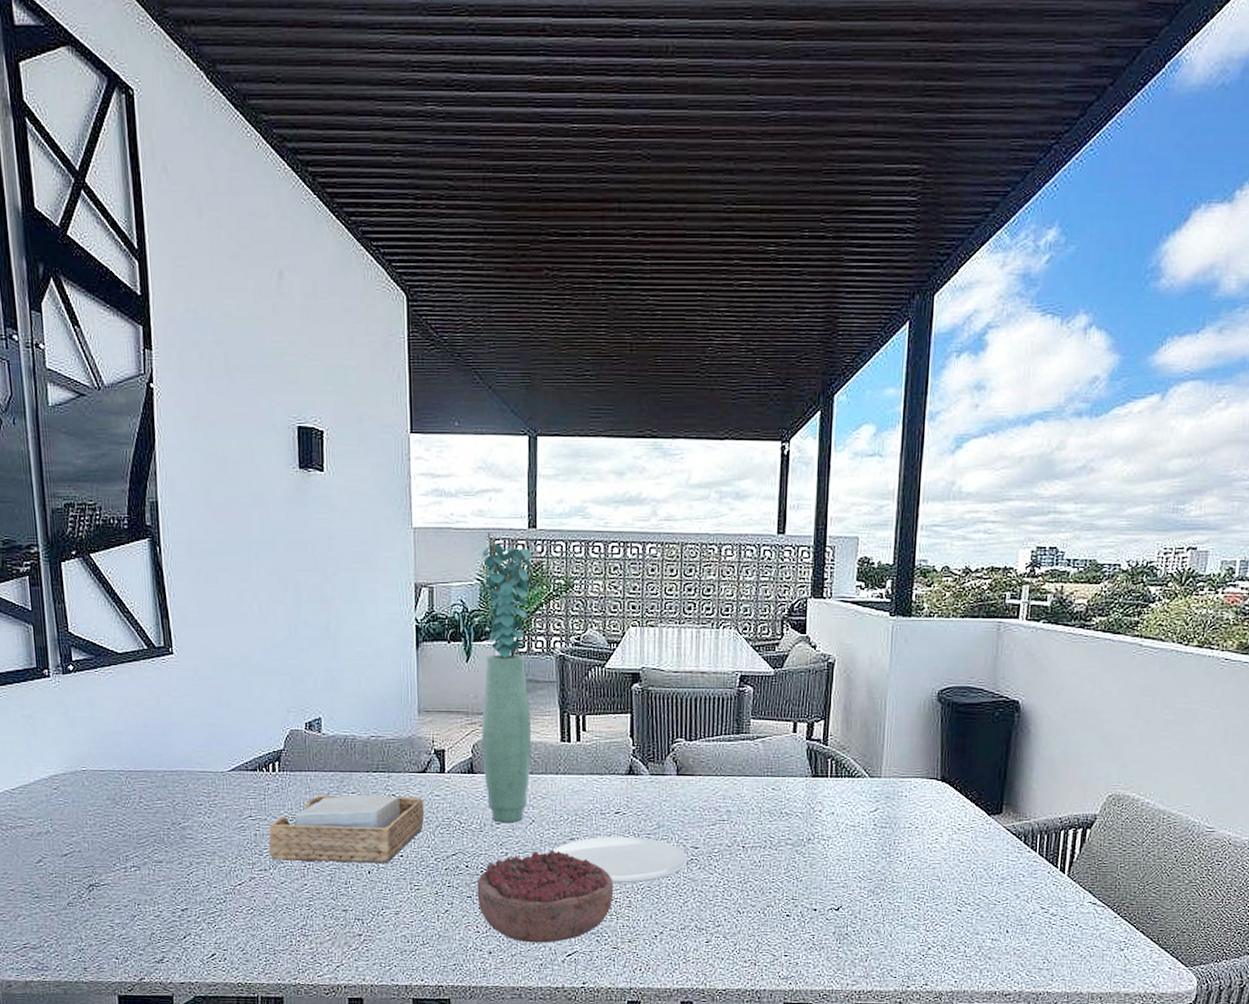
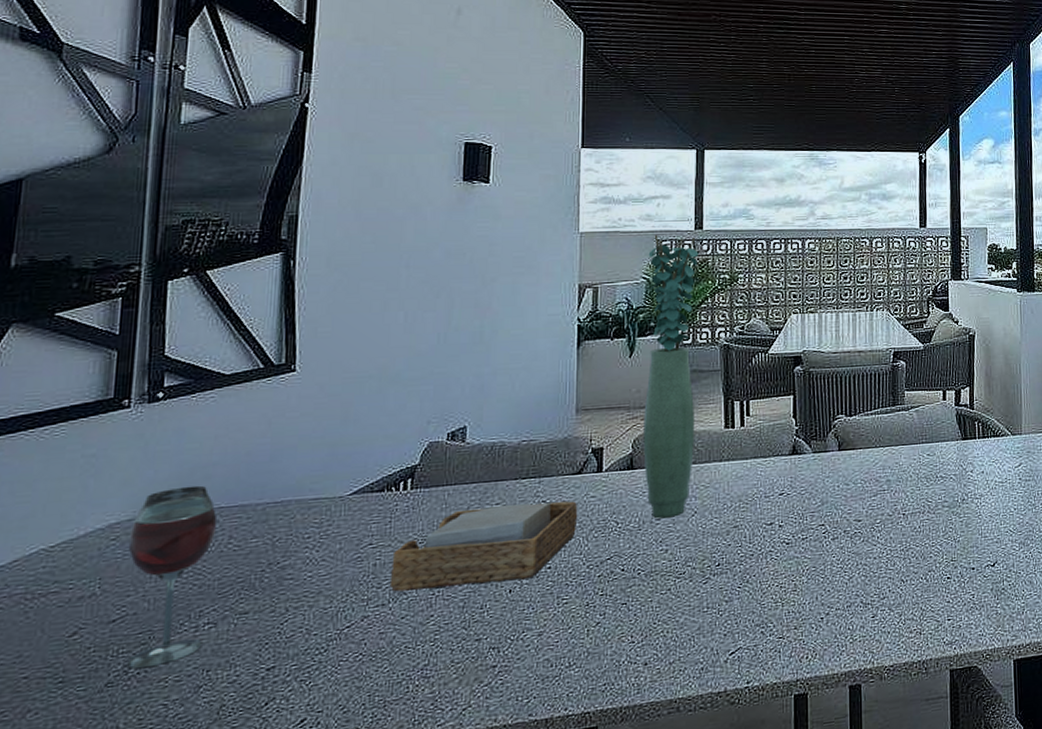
wineglass: none [65,750,132,896] -> present [128,485,218,669]
decorative bowl: present [477,849,613,943] -> none [633,540,777,647]
plate: present [552,836,687,884] -> none [715,516,851,568]

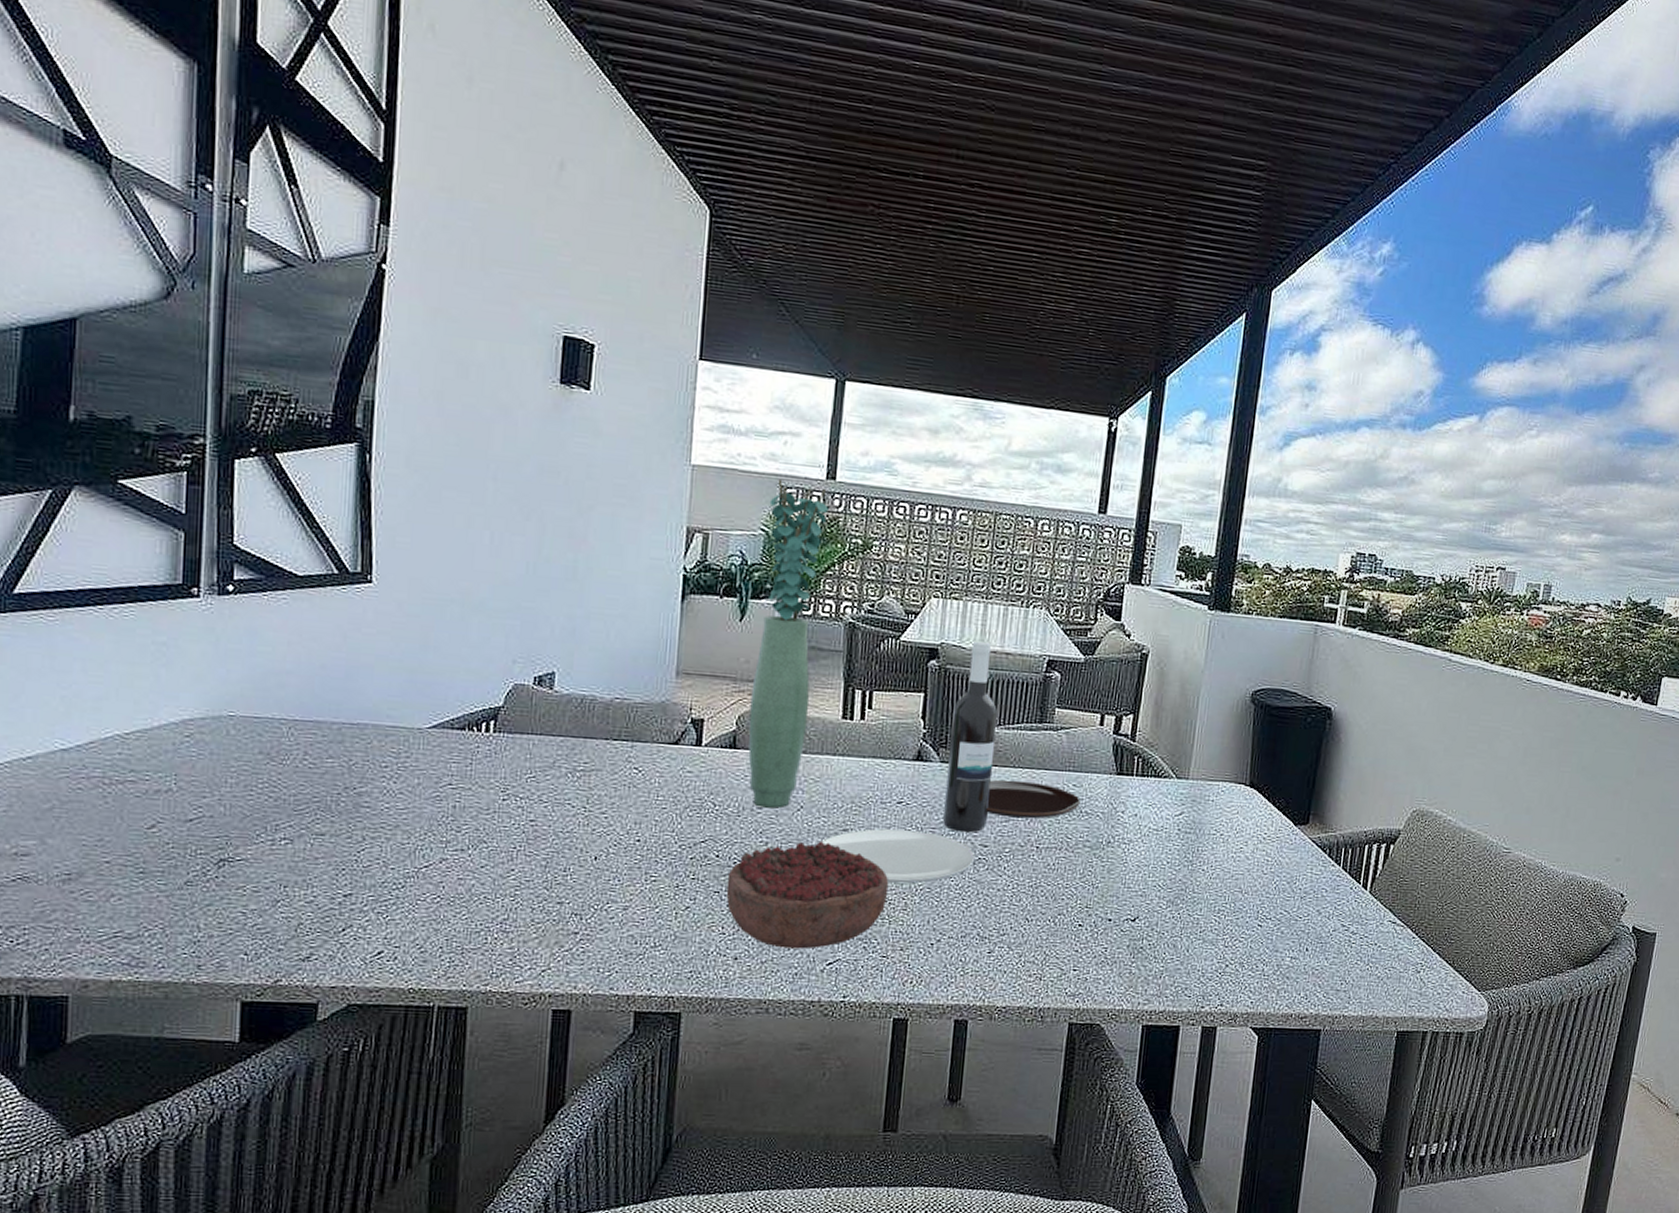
wineglass: present [128,485,218,669] -> none [202,691,293,874]
napkin holder: present [389,501,578,592] -> none [469,763,672,849]
decorative bowl: none [633,540,777,647] -> present [726,840,888,949]
plate: none [715,516,851,568] -> present [821,828,974,884]
wine bottle: none [819,344,858,512] -> present [943,641,997,832]
plate: none [856,457,935,492] -> present [986,779,1080,819]

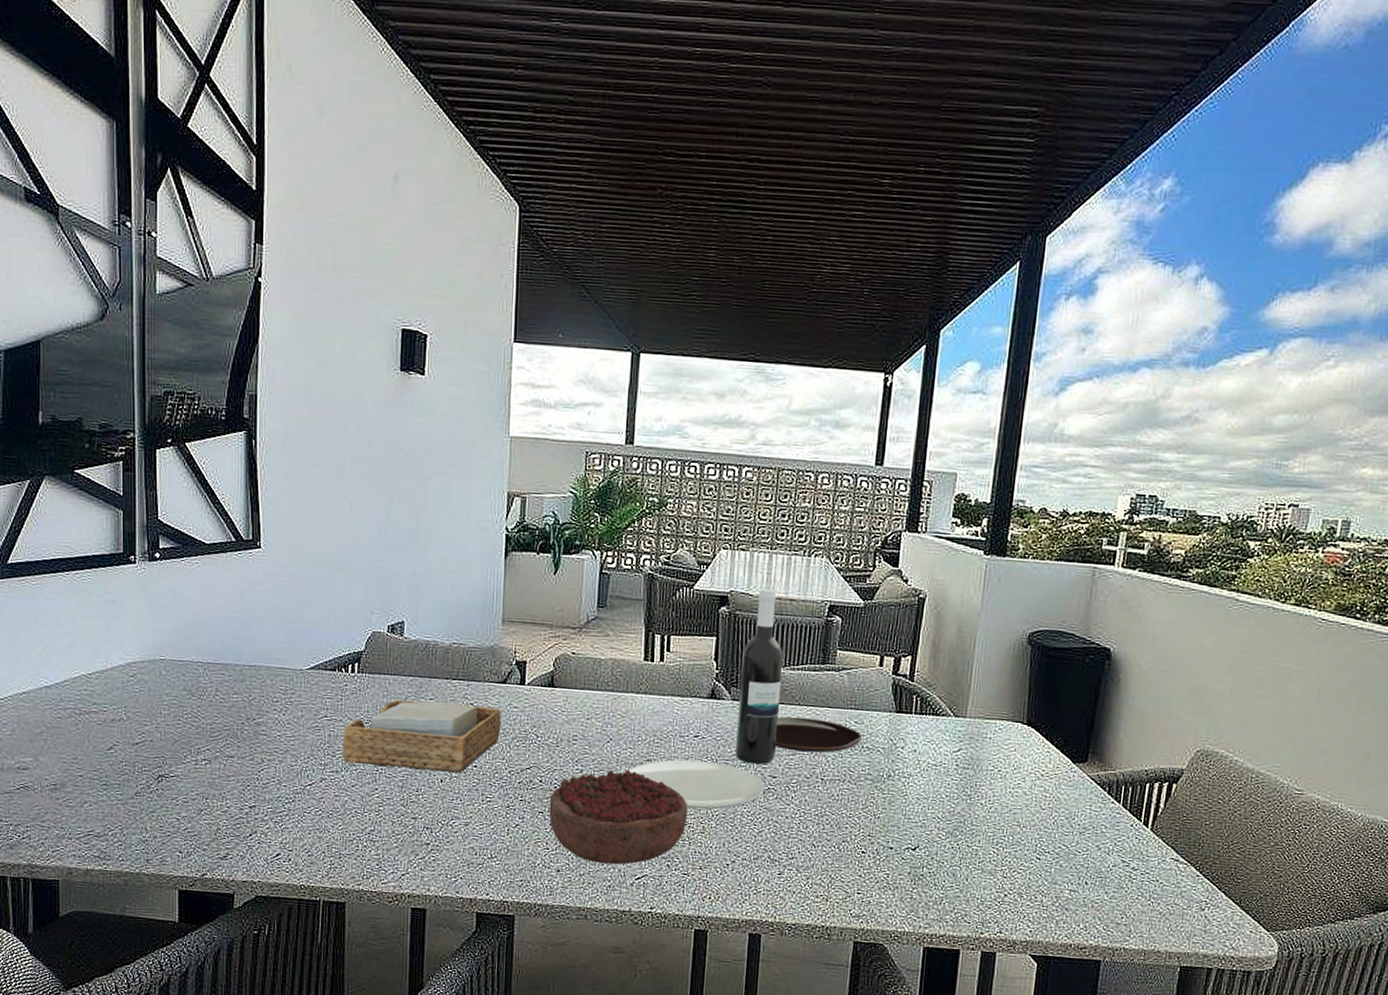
napkin holder: none [469,763,672,849] -> present [341,699,502,773]
vase: present [748,478,829,809] -> none [564,445,628,740]

